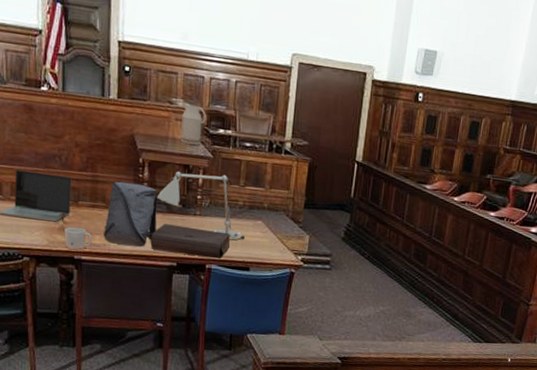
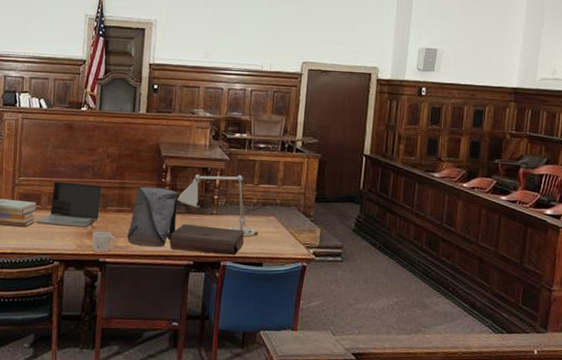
water jug: present [180,103,206,146] -> none [200,113,224,150]

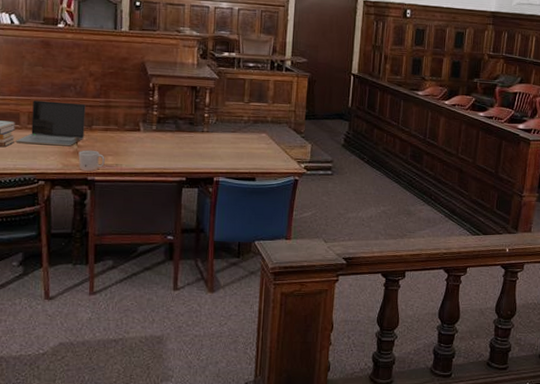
backpack: present [127,186,178,247] -> none [116,105,167,165]
briefcase: present [169,224,244,255] -> none [160,142,236,171]
desk lamp: present [177,174,258,237] -> none [166,92,250,153]

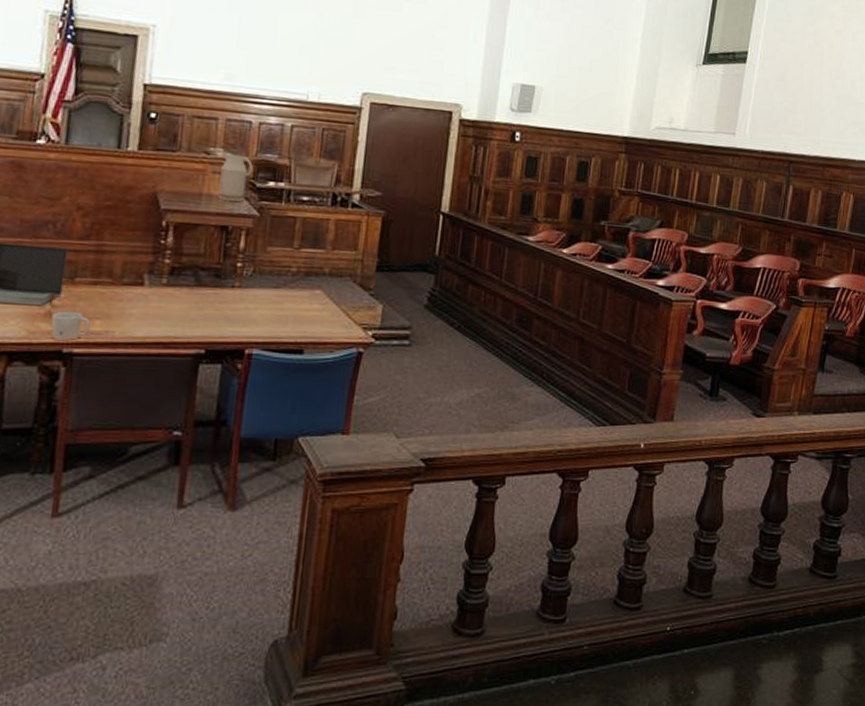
water jug: none [188,31,212,69] -> present [218,153,253,203]

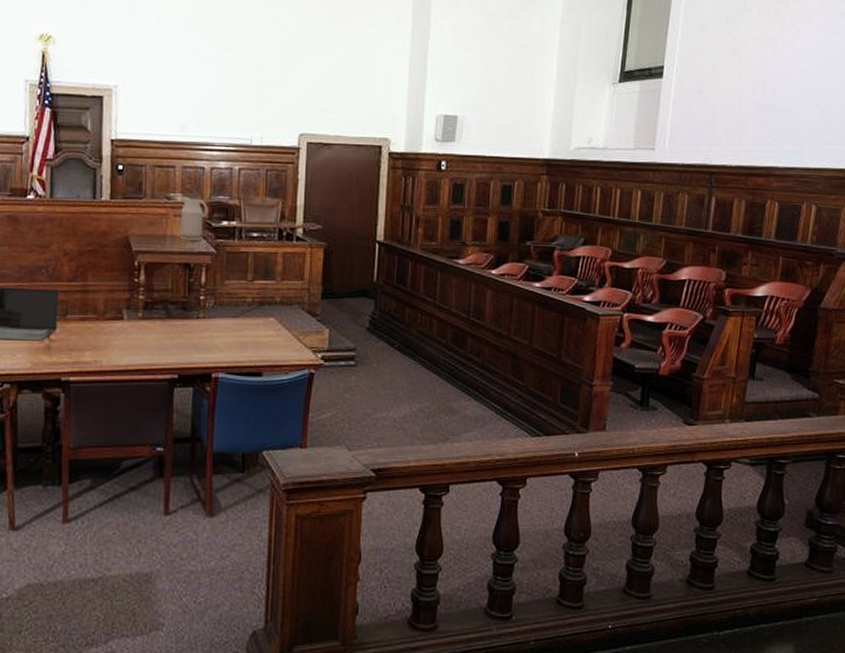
mug: present [50,311,90,342] -> none [50,344,82,371]

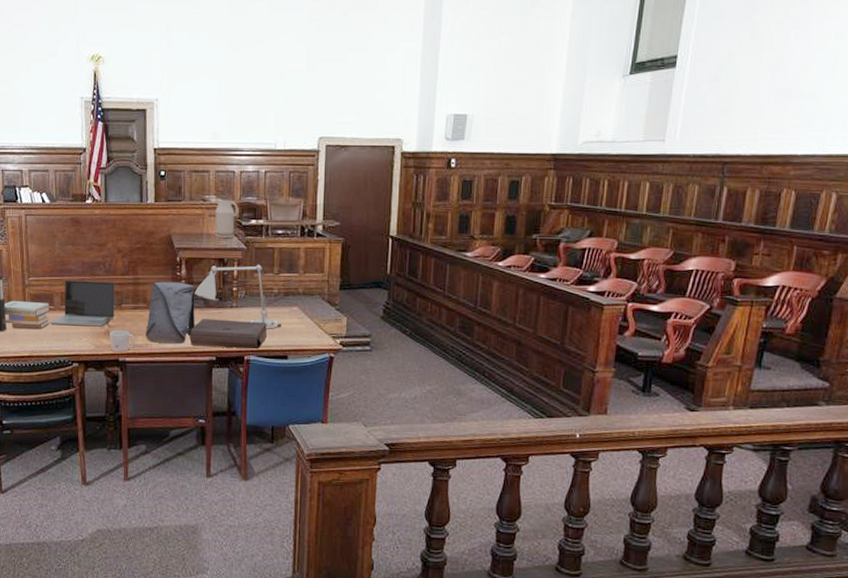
mug: none [50,344,82,371] -> present [109,330,135,353]
backpack: none [95,289,156,360] -> present [146,281,195,344]
briefcase: none [147,331,239,365] -> present [189,319,267,348]
desk lamp: none [154,270,255,343] -> present [194,264,281,329]

